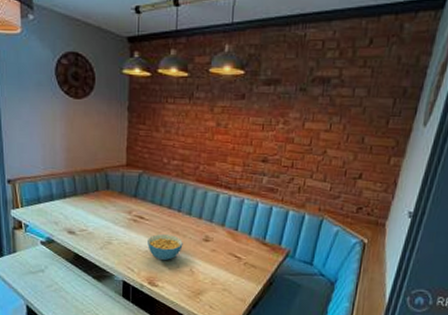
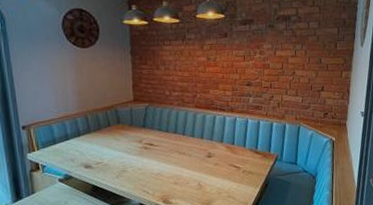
cereal bowl: present [147,234,183,261] -> none [159,156,190,180]

